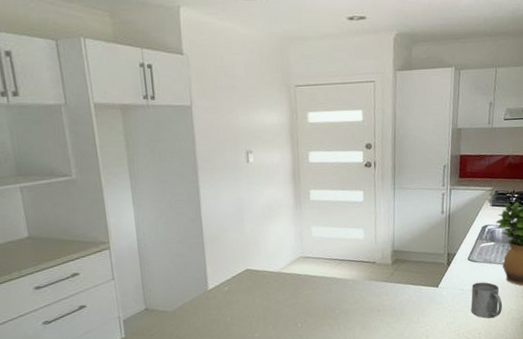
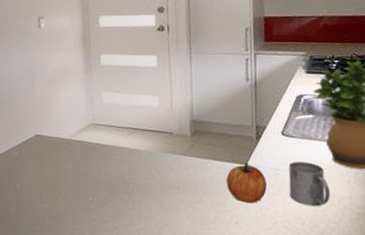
apple: none [420,286,453,320] -> present [226,163,267,204]

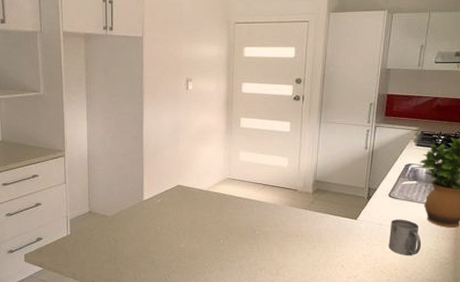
apple: present [226,163,267,204] -> none [338,218,371,251]

